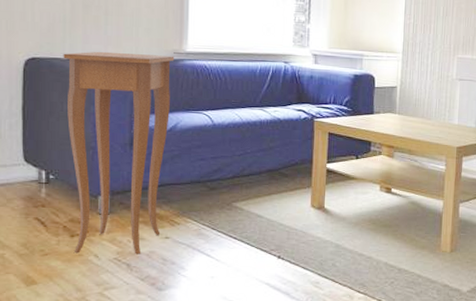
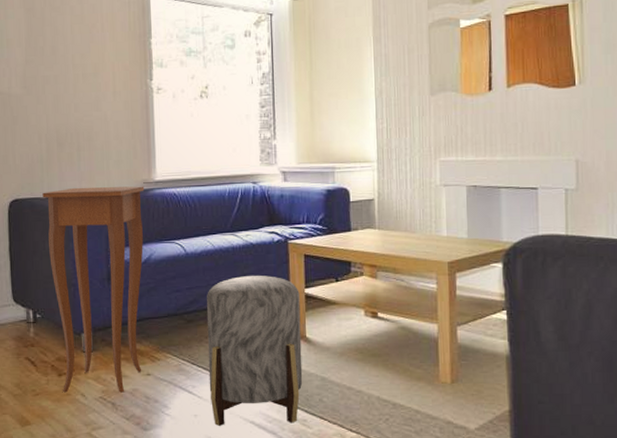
stool: none [228,149,322,287] -> present [206,276,303,426]

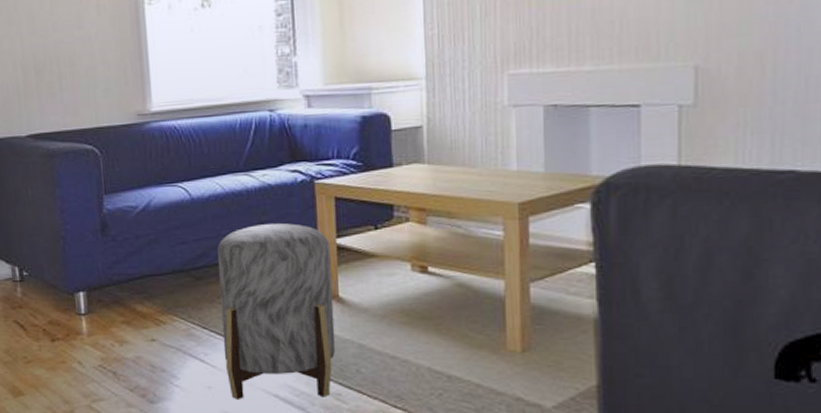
side table: present [42,186,145,393] -> none [21,119,146,361]

